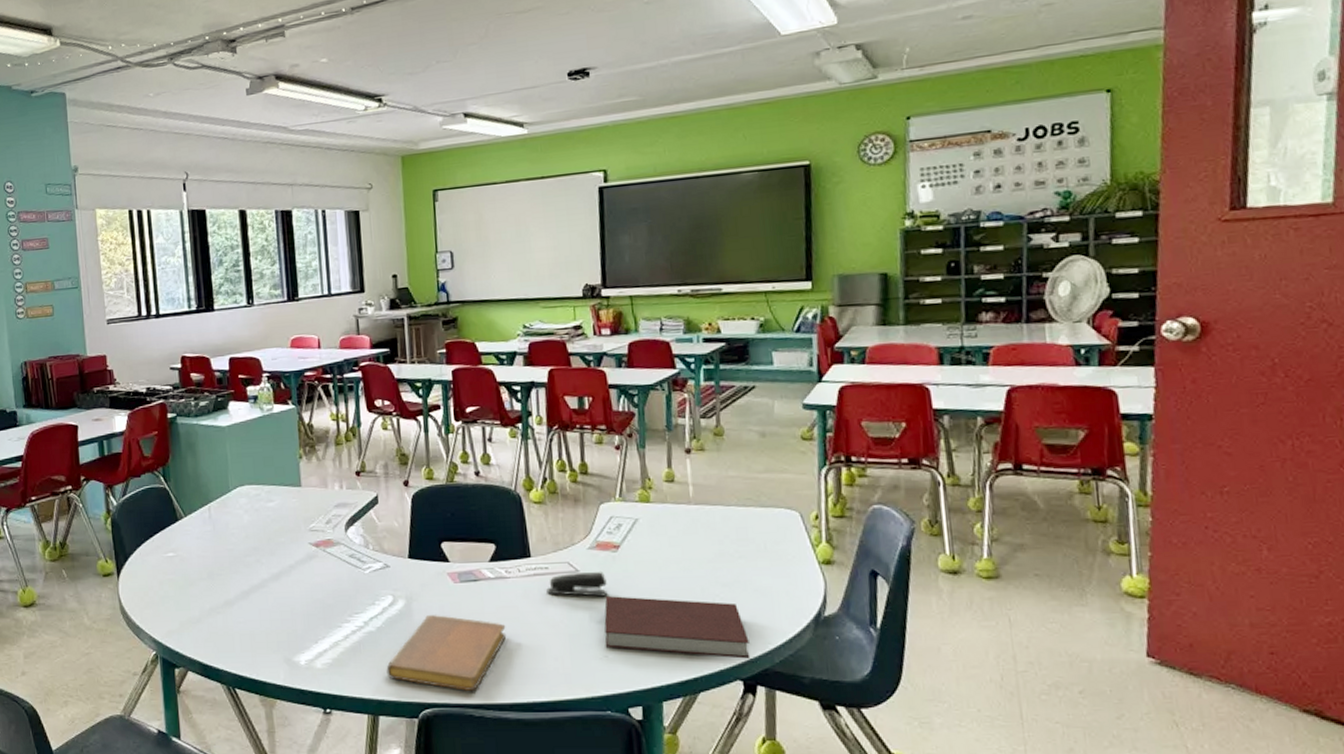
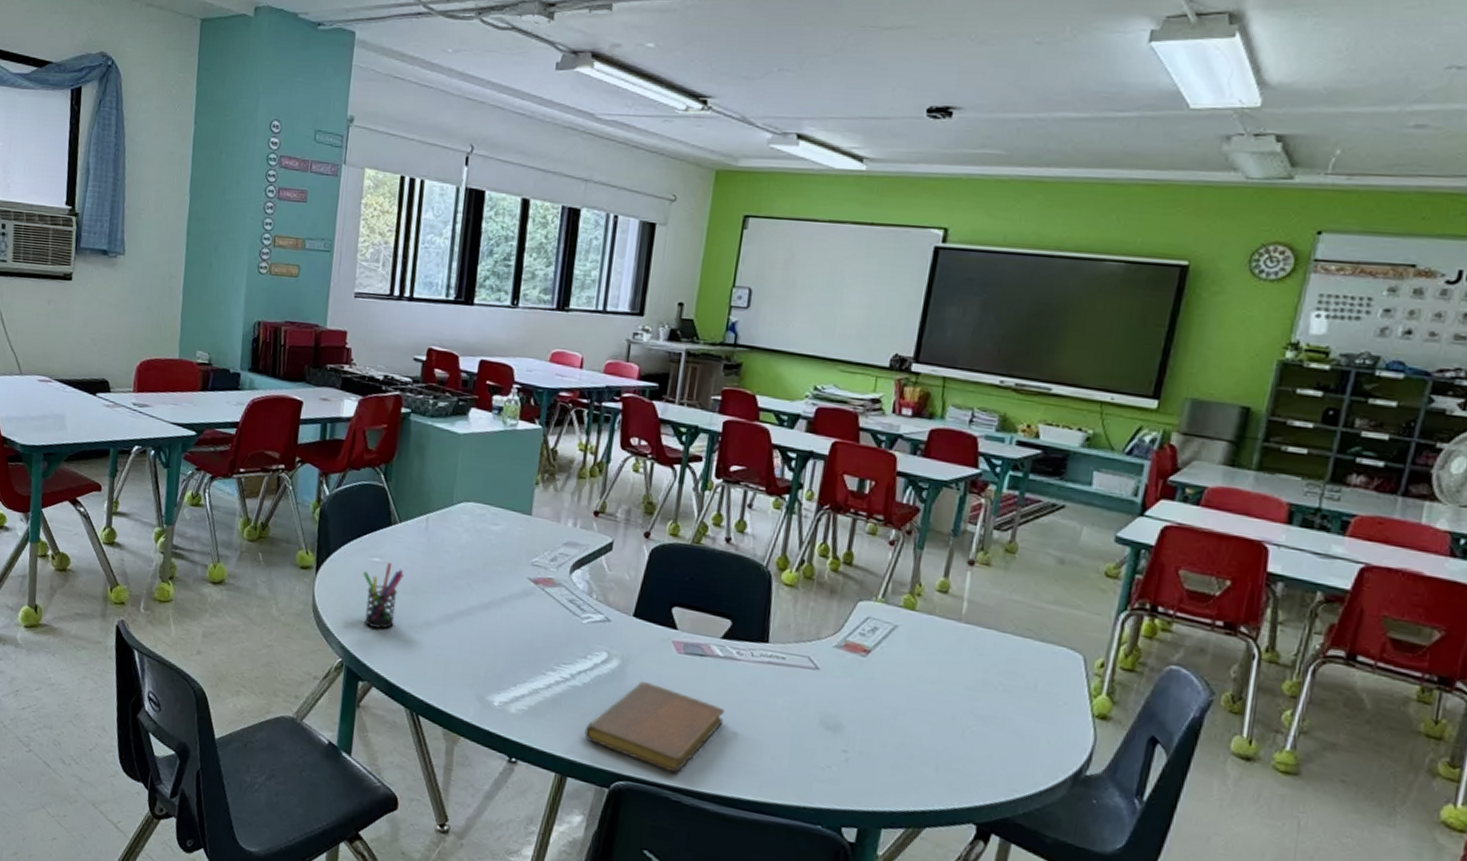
pen holder: none [161,555,198,617] -> present [363,562,404,629]
stapler: present [546,572,608,597] -> none [778,668,848,703]
notebook: present [604,596,751,659] -> none [830,702,994,803]

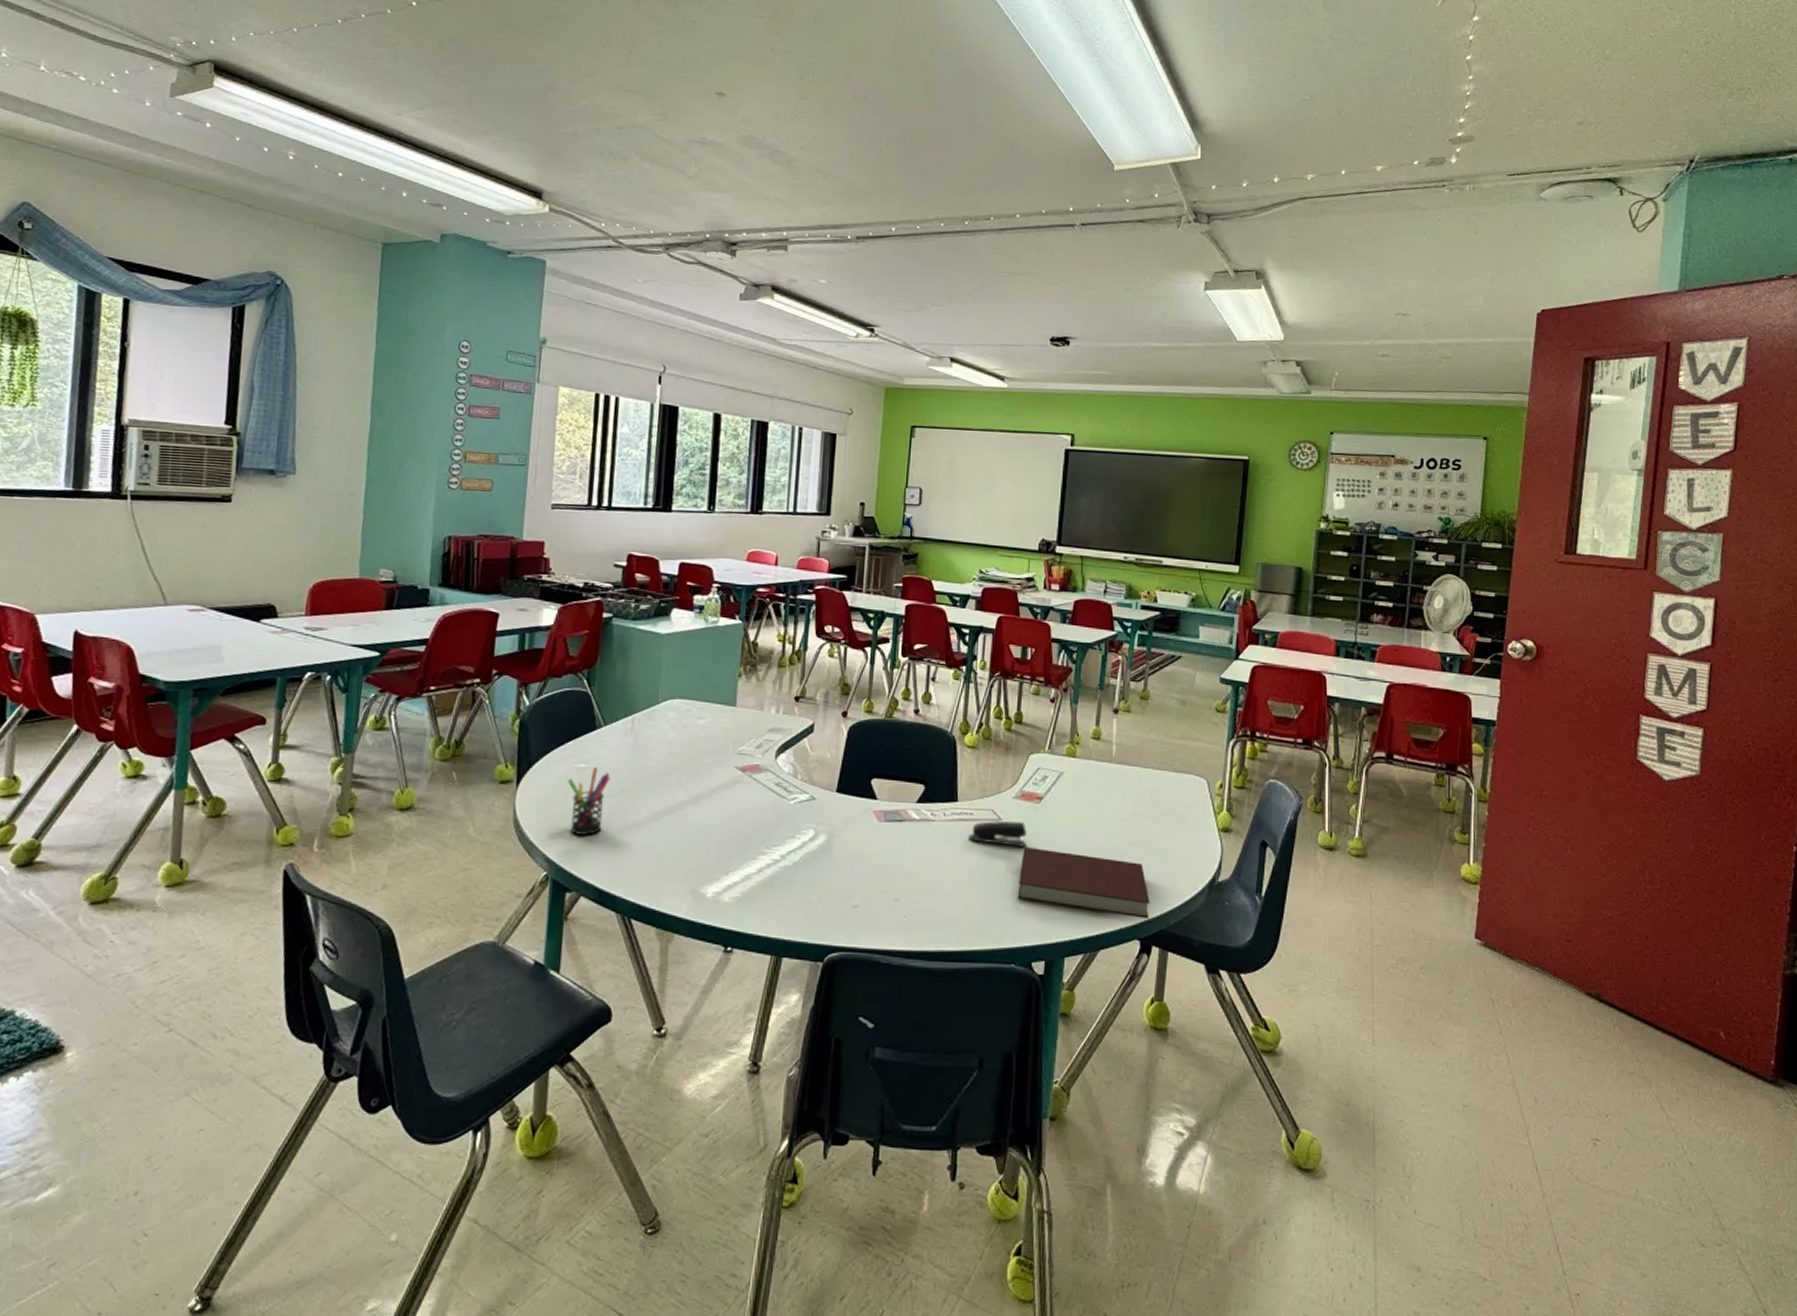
notebook: present [584,682,725,773] -> none [797,853,924,937]
stapler: none [778,668,848,703] -> present [968,820,1027,847]
notebook: none [830,702,994,803] -> present [1017,847,1150,919]

